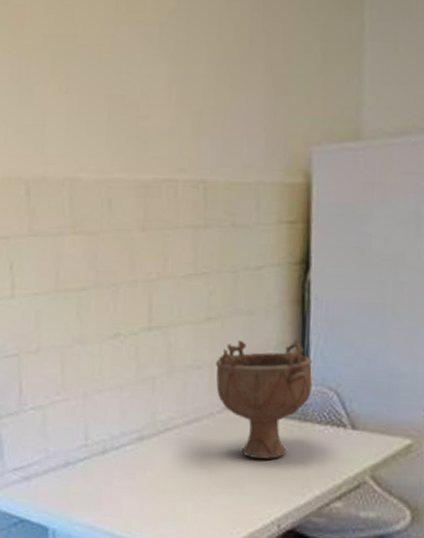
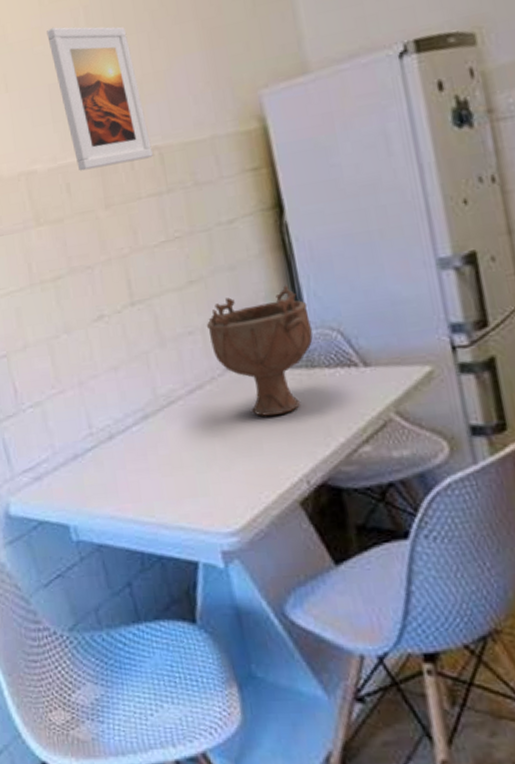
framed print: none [118,39,198,190] -> present [47,26,153,171]

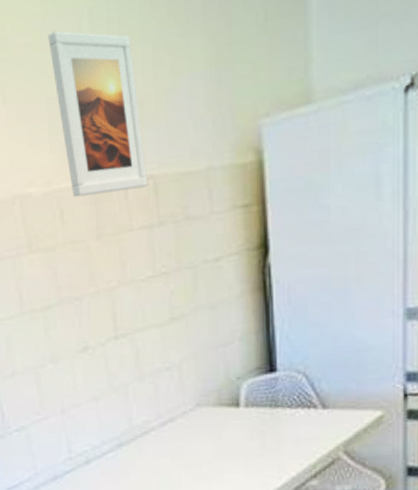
decorative bowl: present [206,285,313,416] -> none [183,326,280,450]

